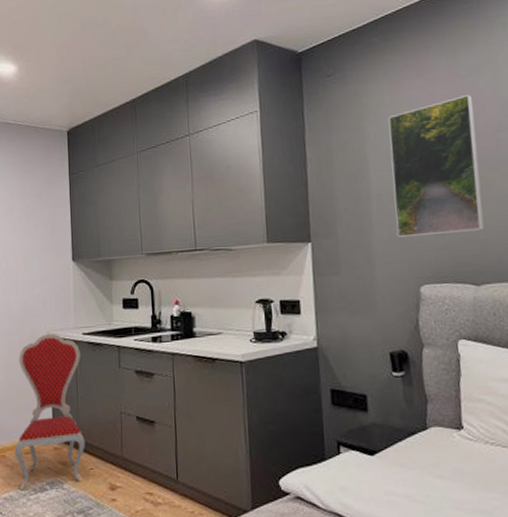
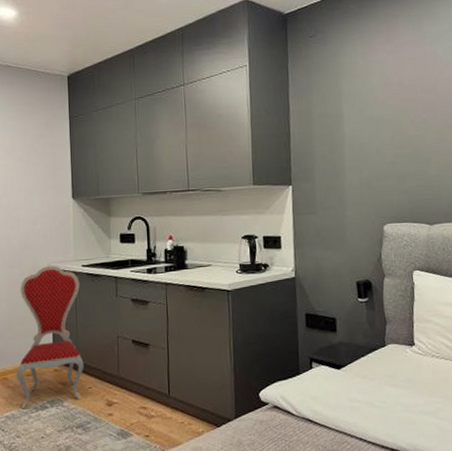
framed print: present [388,94,485,238] -> none [361,59,438,183]

